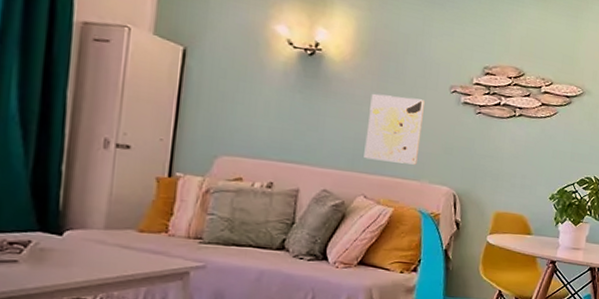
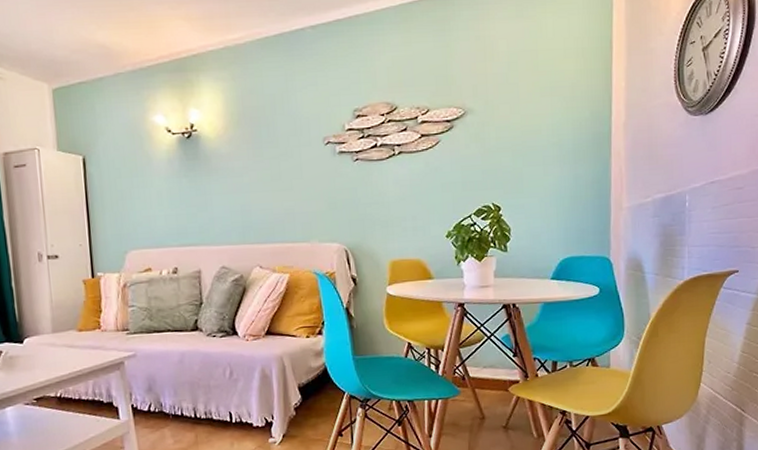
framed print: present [364,94,426,165] -> none [249,158,304,229]

